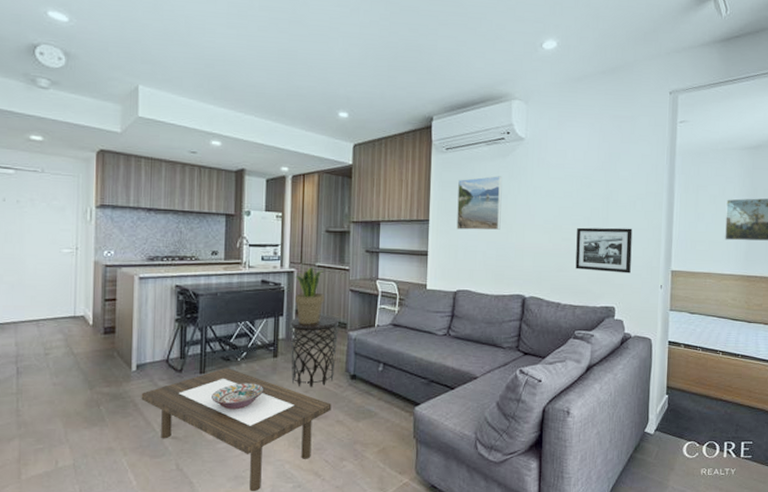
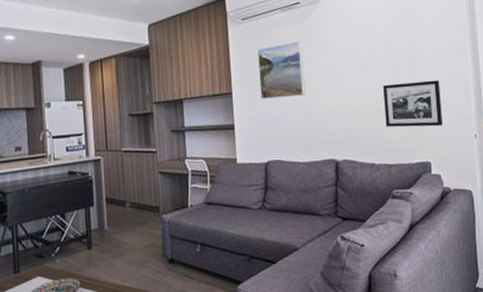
side table: present [289,316,338,387] -> none [101,201,152,278]
potted plant: present [294,266,324,324] -> none [101,152,134,212]

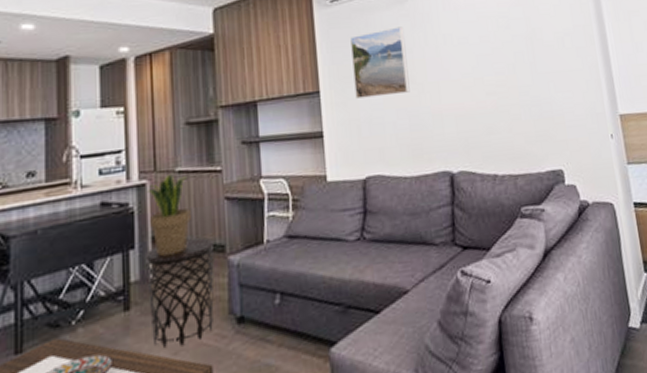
potted plant: none [101,152,134,212] -> present [146,173,191,256]
side table: none [101,201,152,278] -> present [144,237,214,349]
picture frame: present [383,80,443,127] -> none [502,70,574,129]

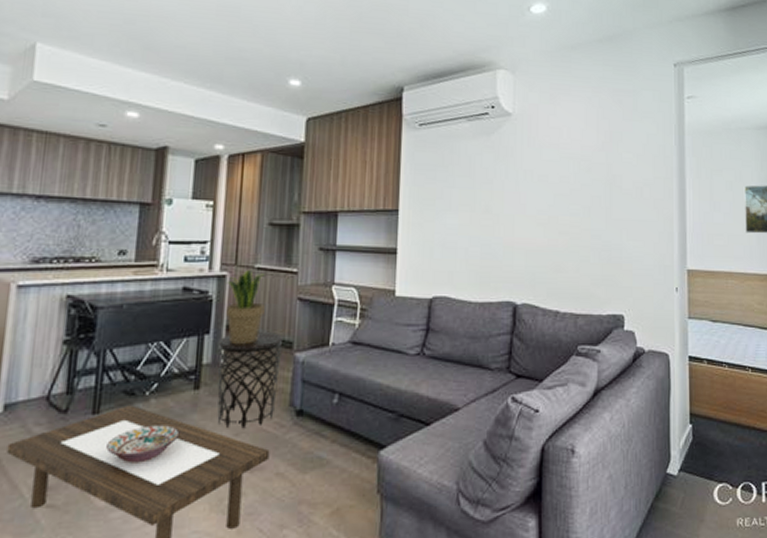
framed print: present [350,26,410,99] -> none [432,157,487,223]

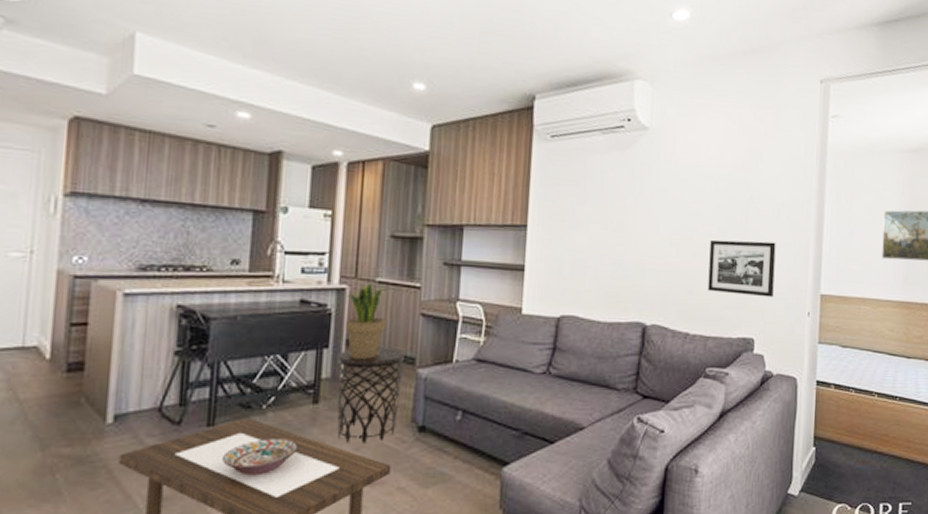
picture frame: none [576,218,641,274] -> present [708,239,776,298]

